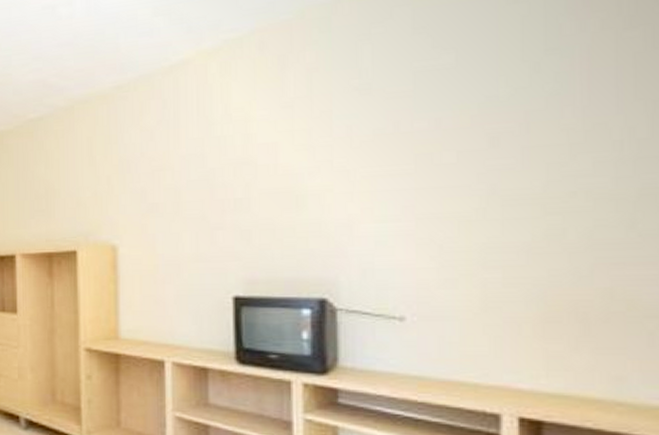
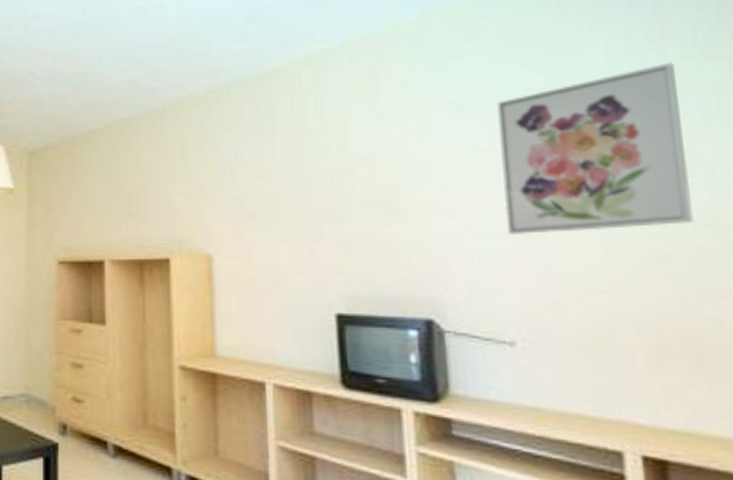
wall art: none [404,33,596,216] -> present [497,62,693,236]

